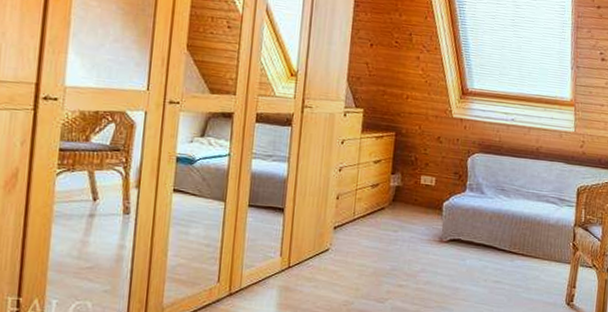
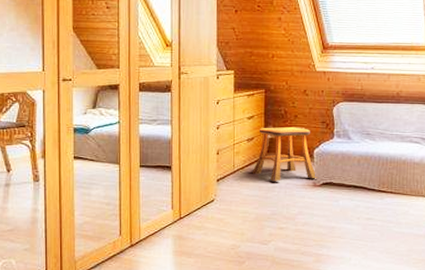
stool: none [373,173,446,234] -> present [252,127,318,181]

